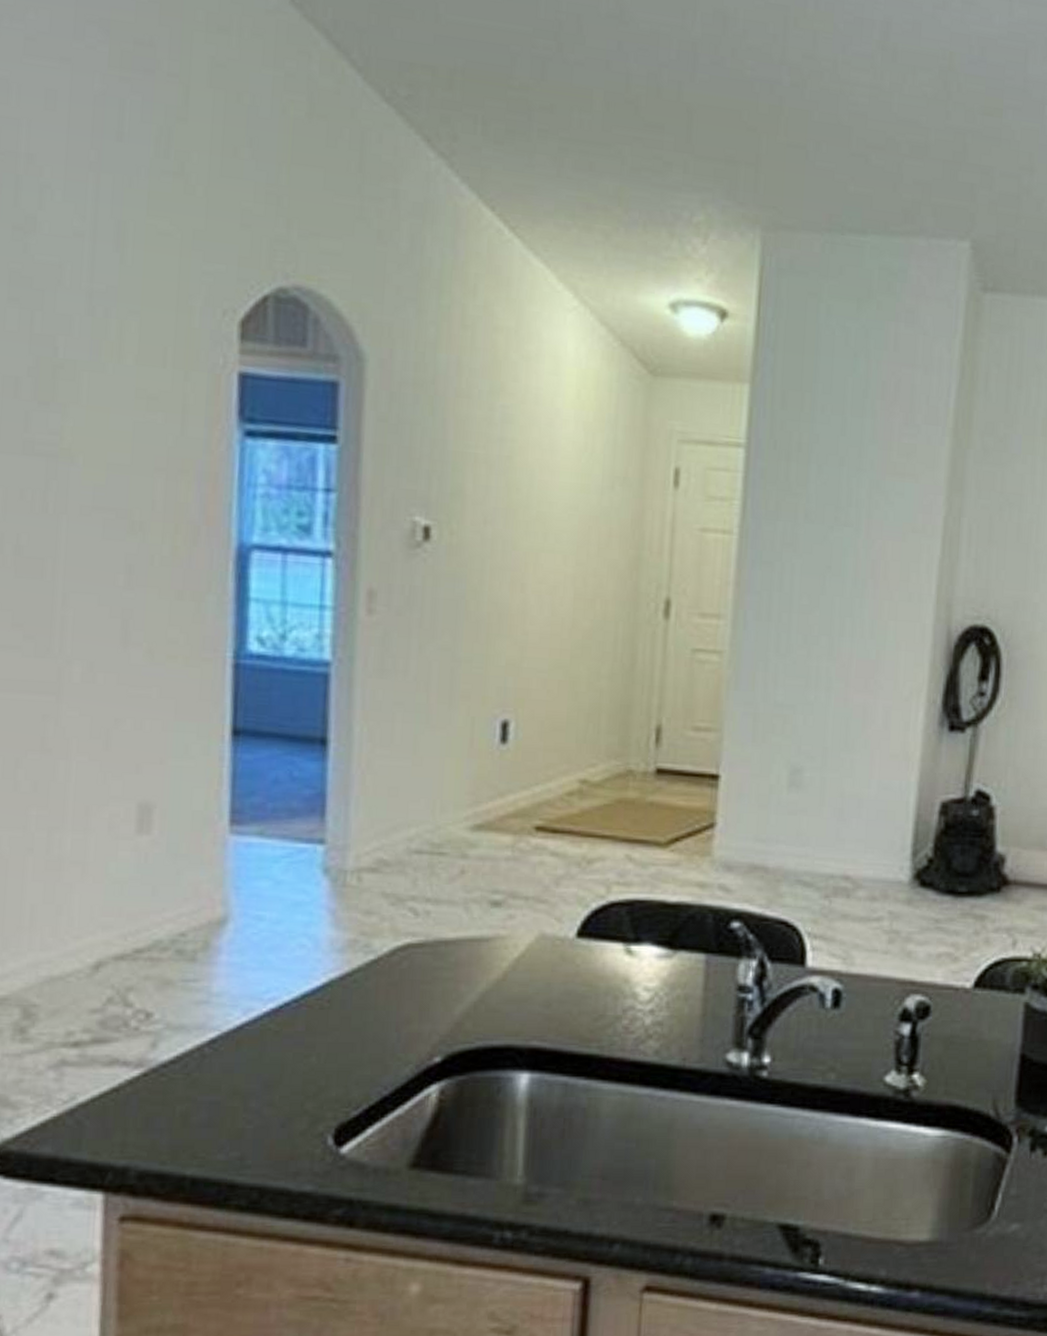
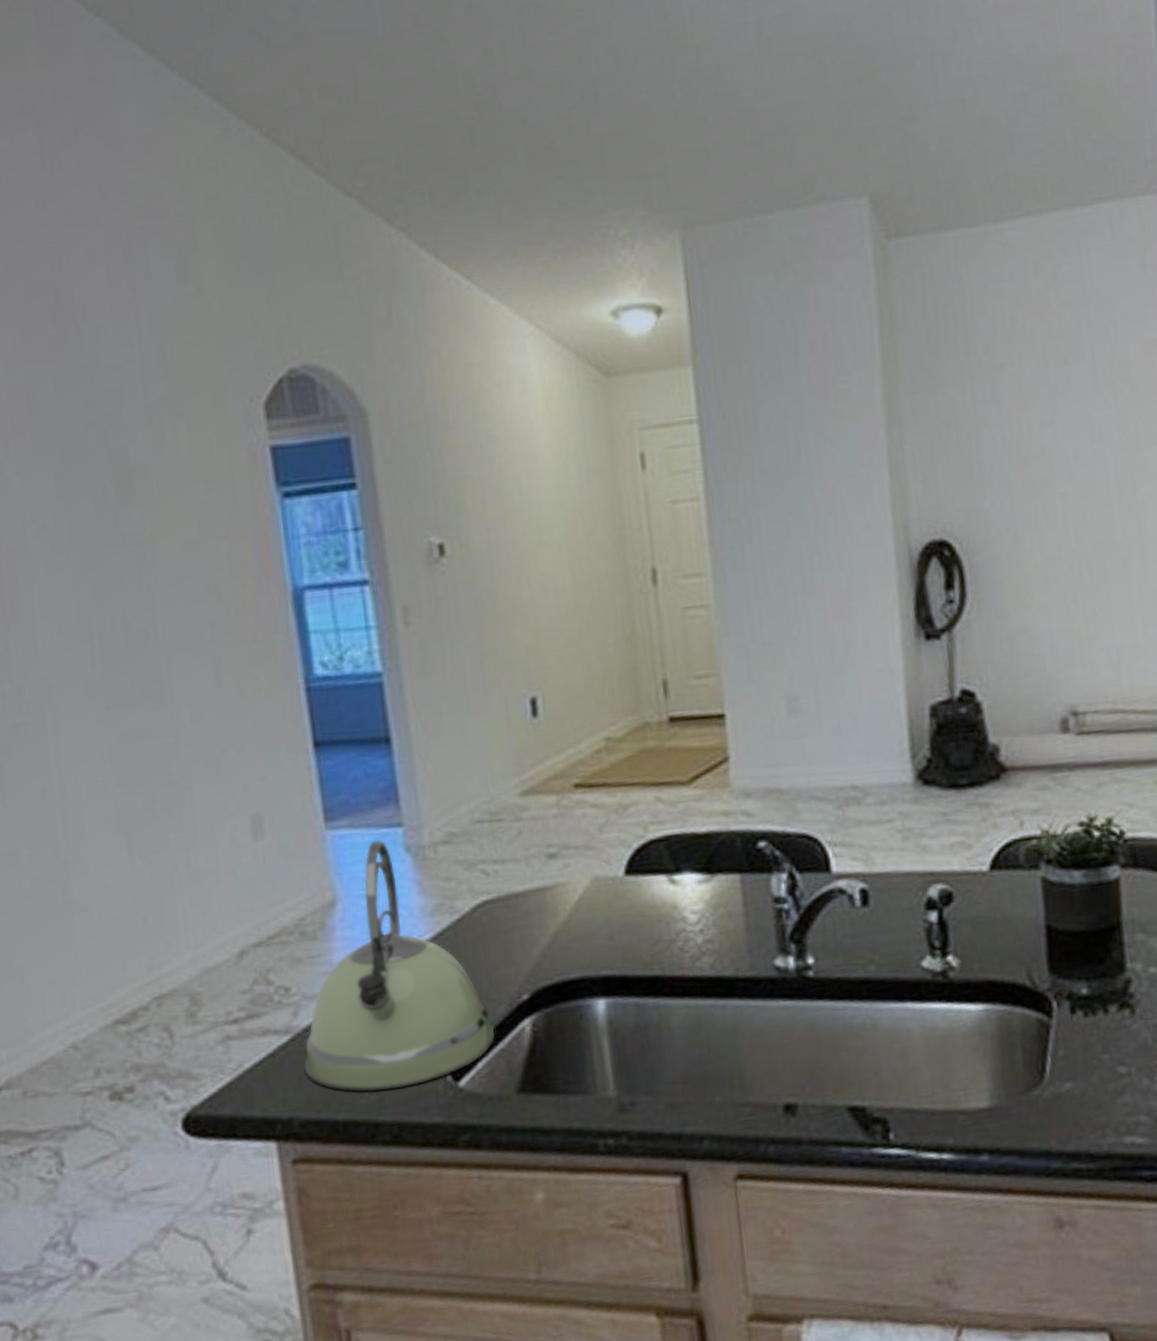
kettle: none [154,855,394,1147] -> present [304,839,496,1092]

